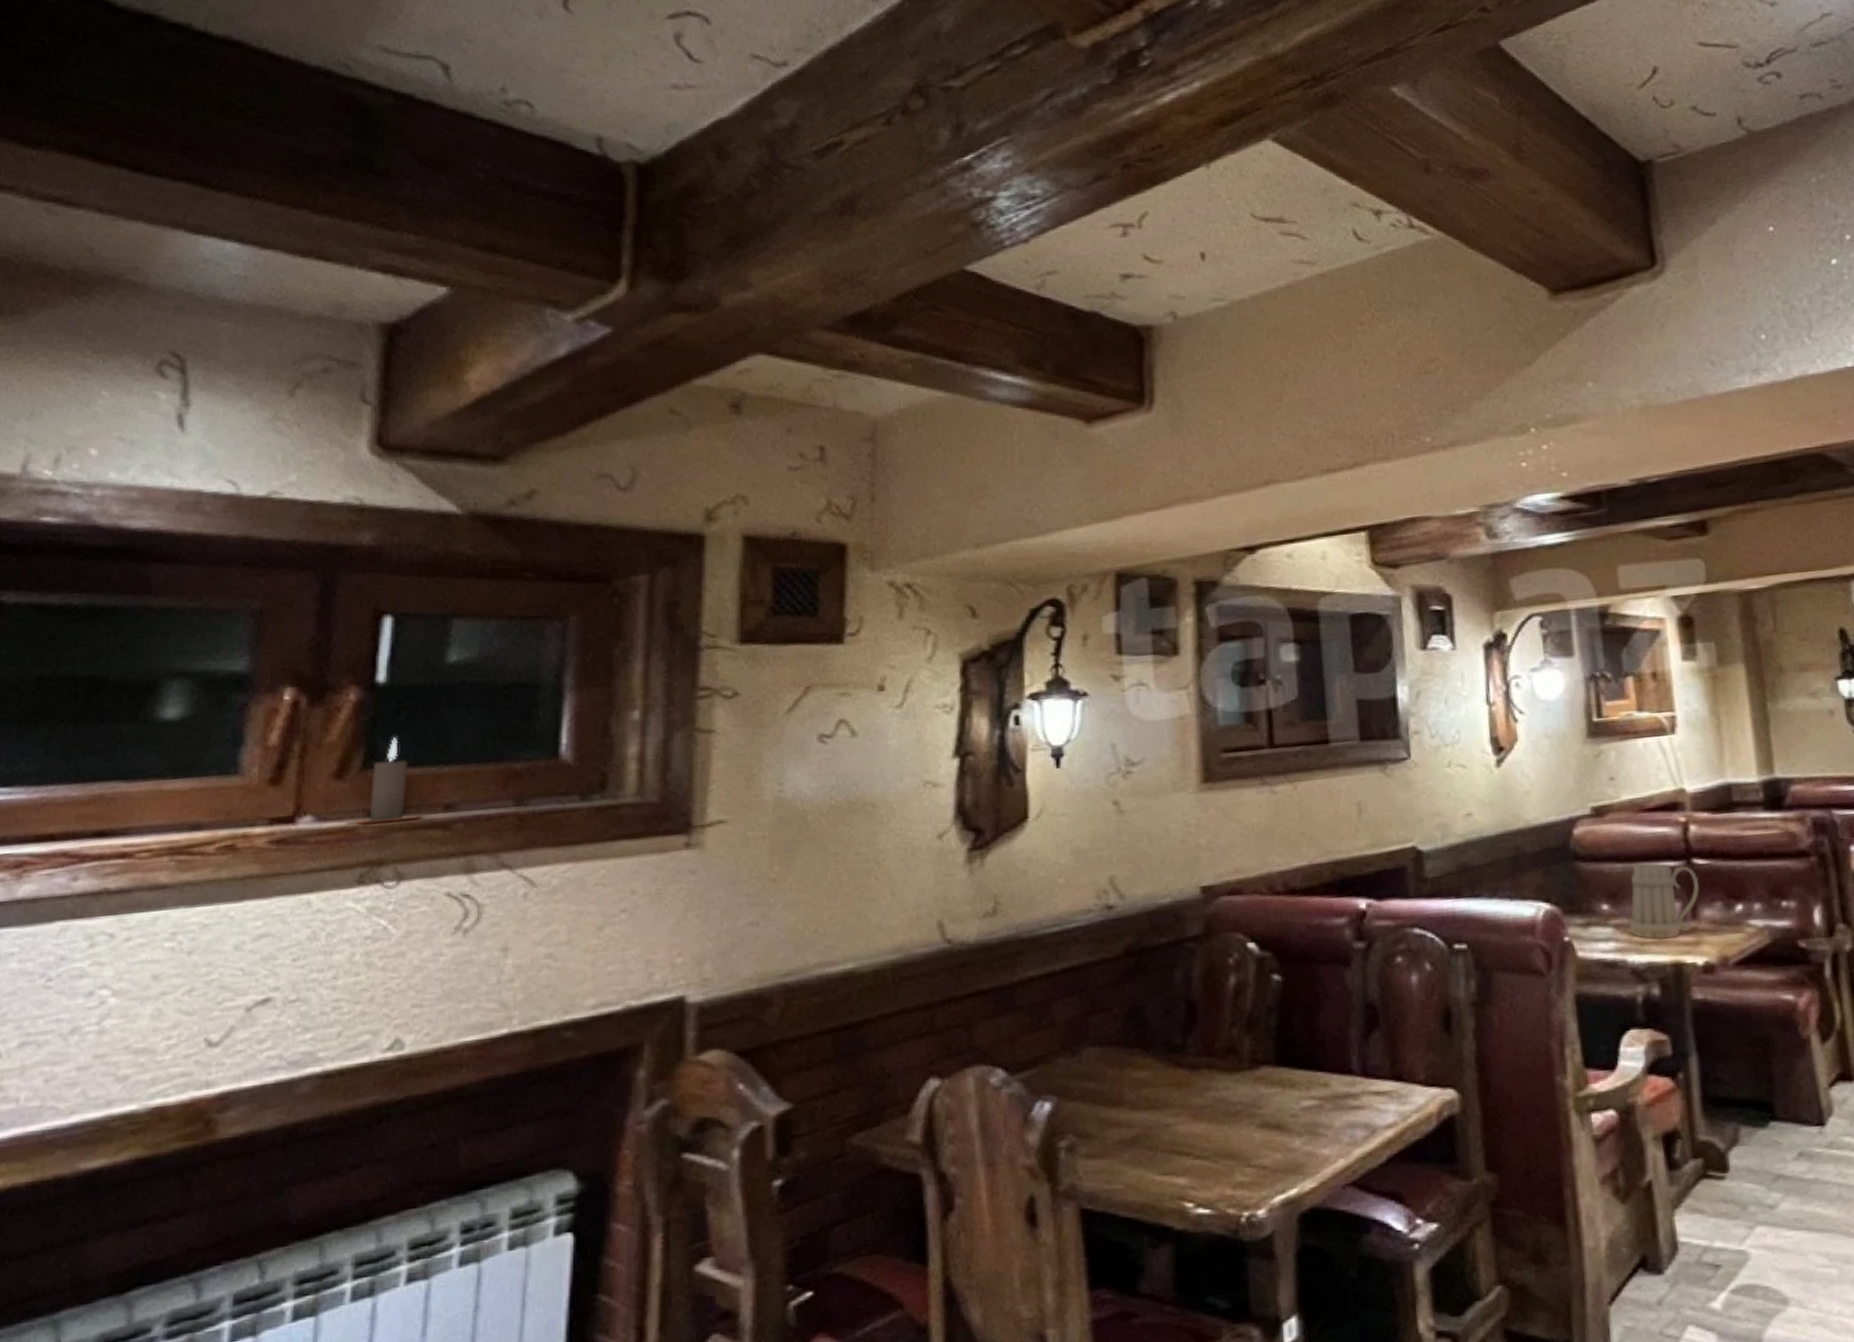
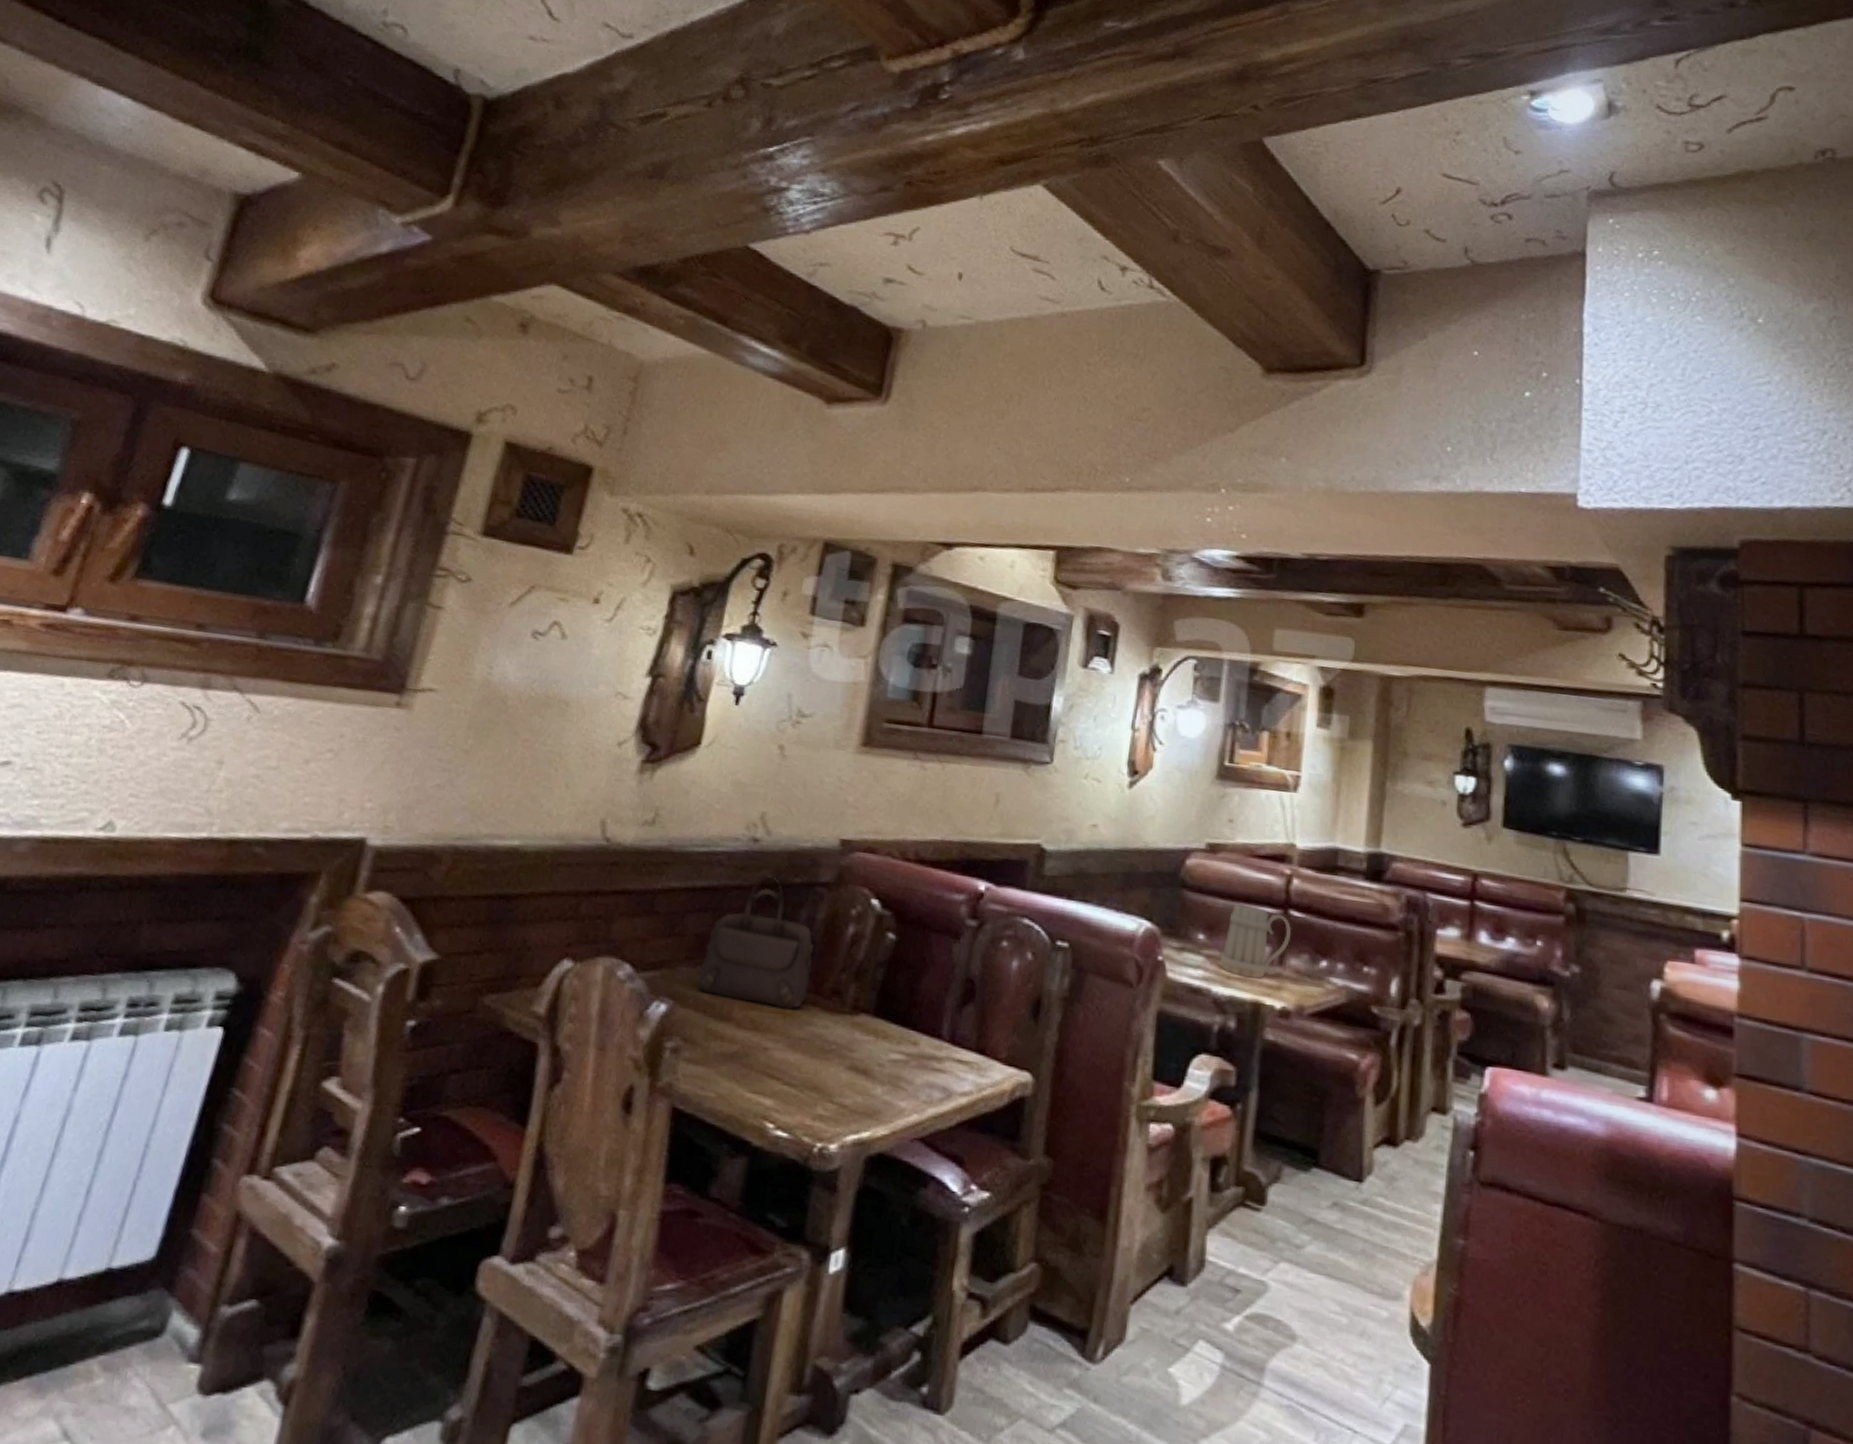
candle: present [346,737,426,826] -> none [109,555,179,633]
handbag: none [1079,941,1200,1082] -> present [697,875,814,1010]

